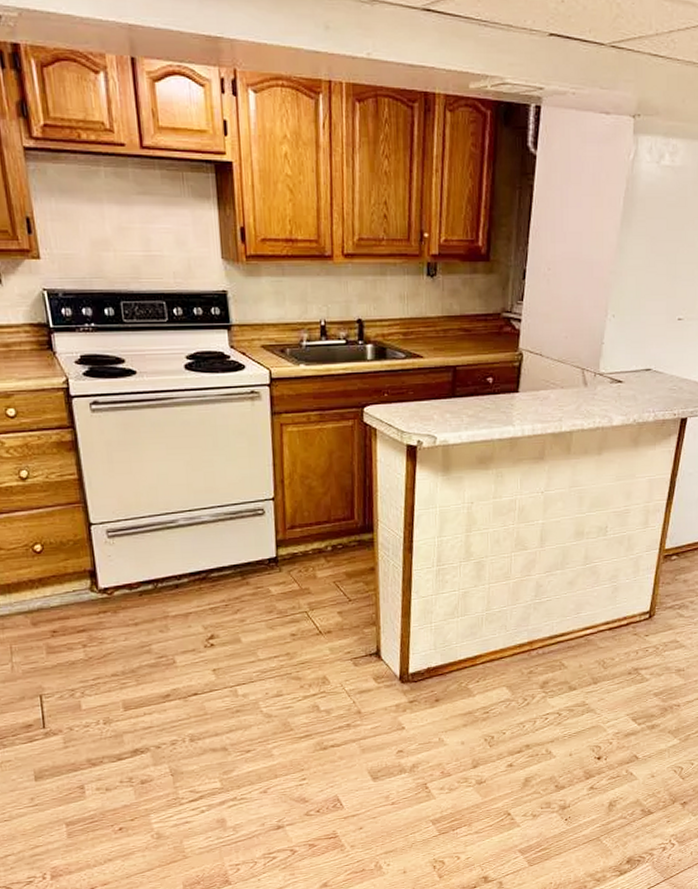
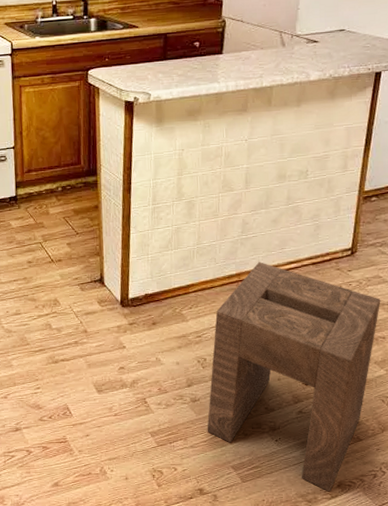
stool: none [493,628,677,869] -> present [207,262,381,492]

